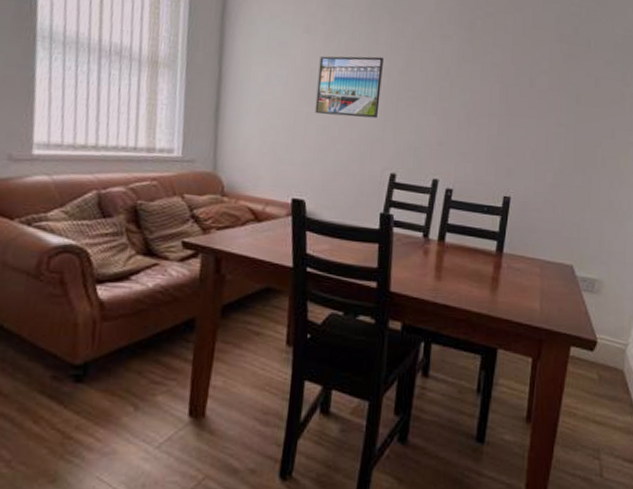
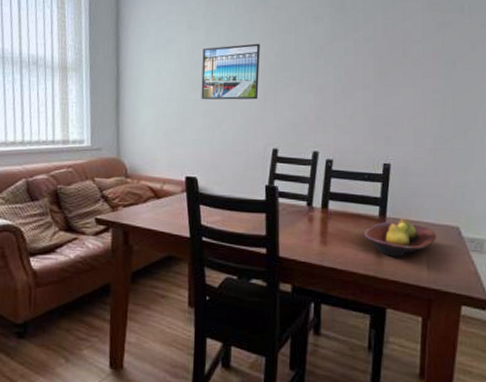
fruit bowl: none [479,254,551,296] -> present [363,218,436,258]

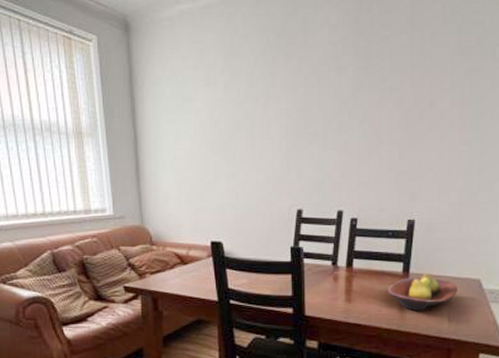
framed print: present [201,43,260,100] -> none [222,99,282,162]

